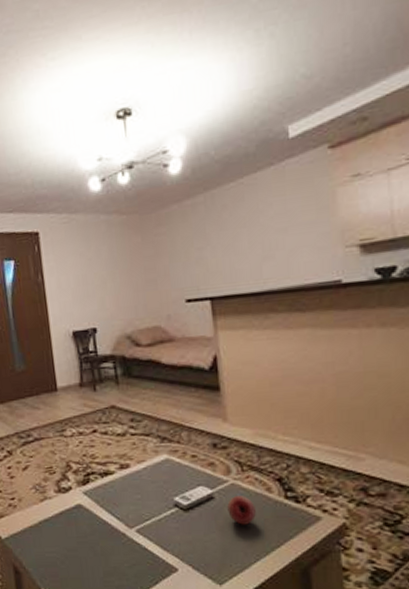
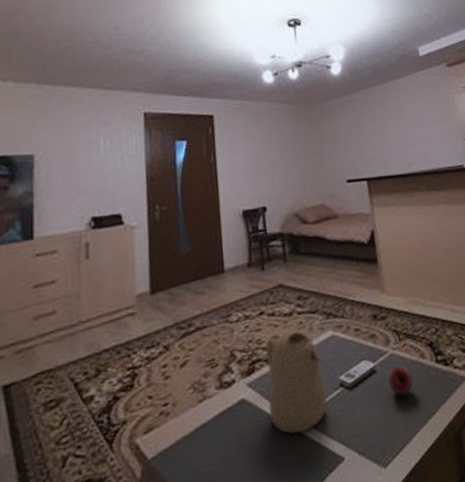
kettle: none [99,450,161,540] -> present [265,331,327,434]

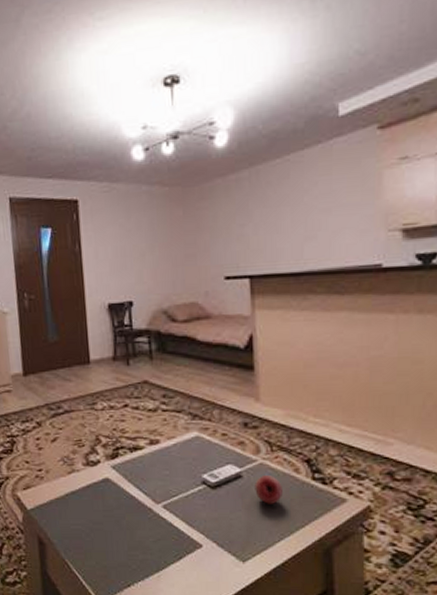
kettle: present [265,331,327,434] -> none [129,426,188,515]

